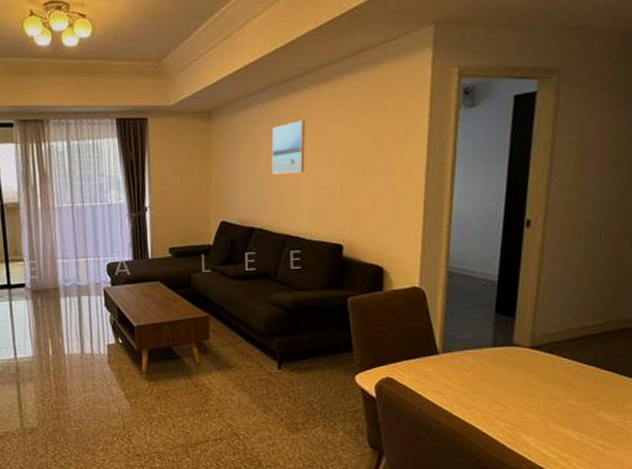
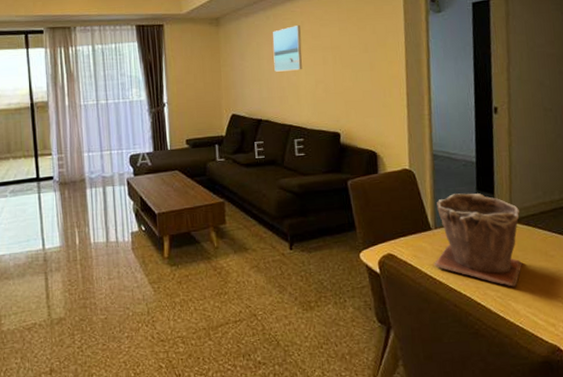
plant pot: none [437,315,544,418] -> present [434,193,523,287]

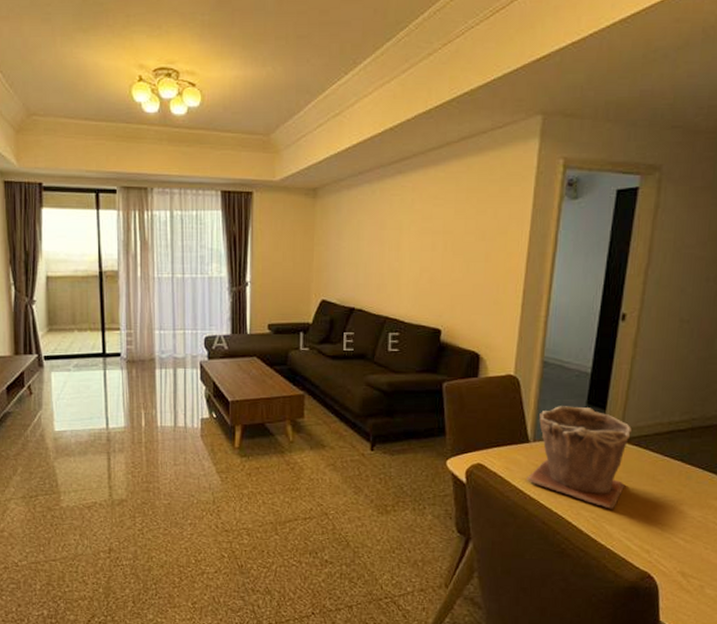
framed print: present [272,25,302,72] -> none [375,203,410,256]

